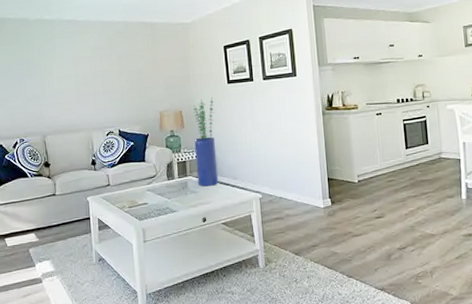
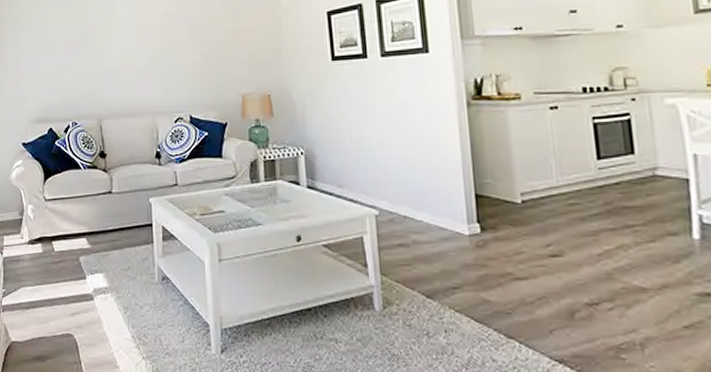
vase: present [193,97,219,187] -> none [285,78,319,195]

